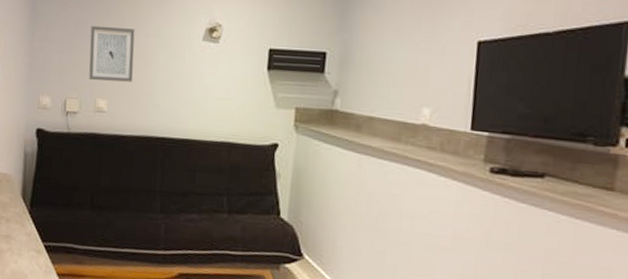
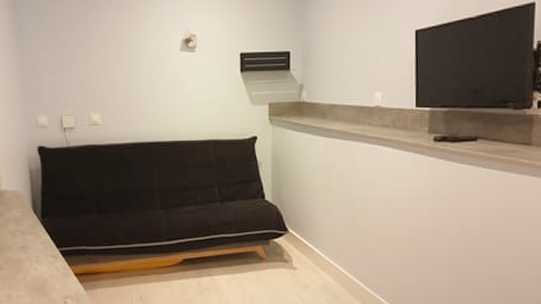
wall art: present [88,25,135,82] -> none [76,45,122,96]

